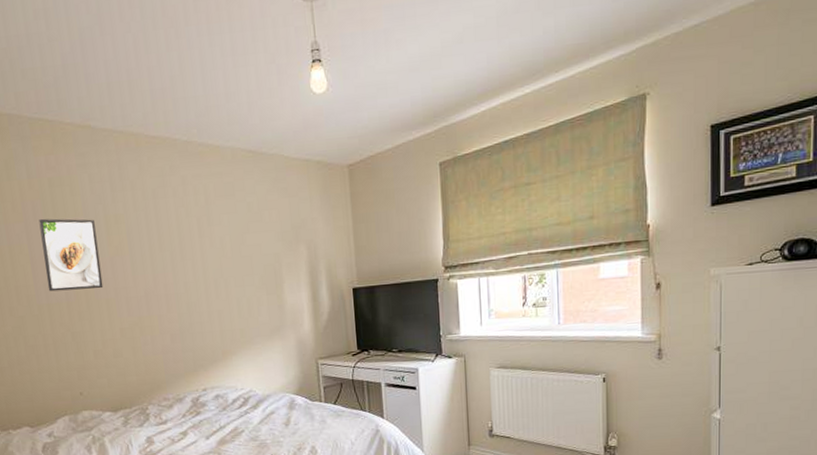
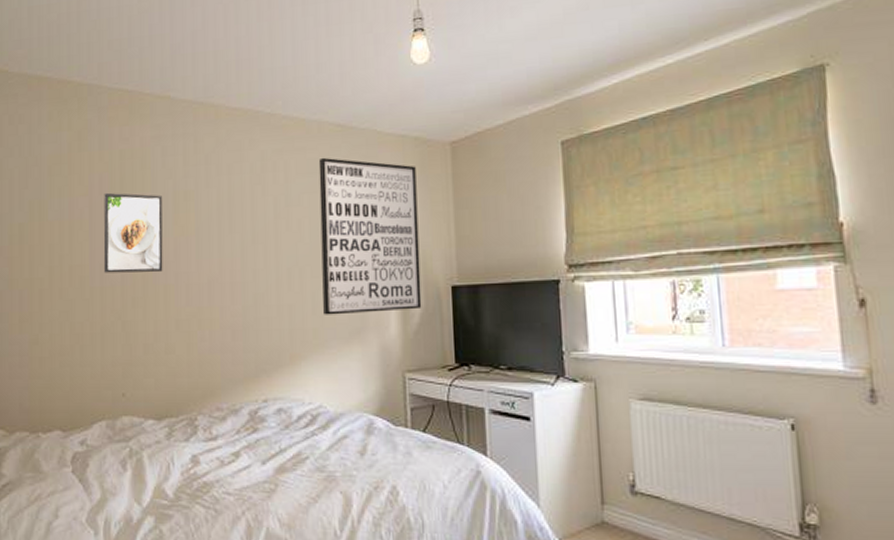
wall art: none [234,181,329,318] -> present [318,157,422,315]

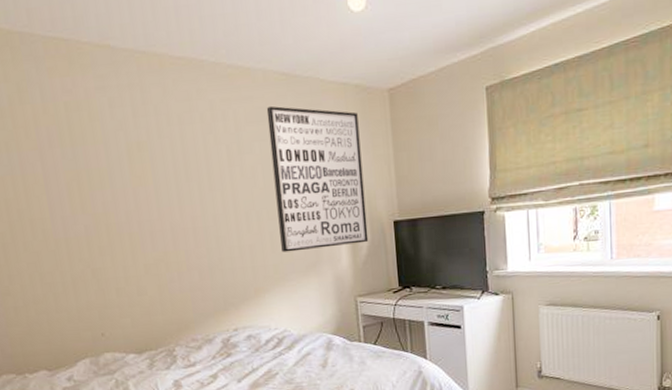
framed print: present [103,192,163,273] -> none [54,146,126,225]

